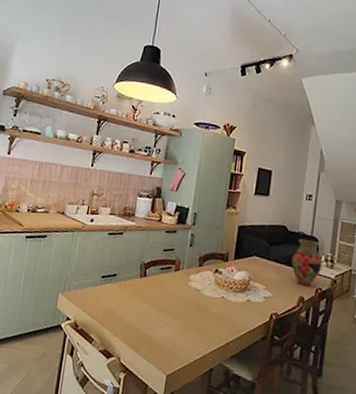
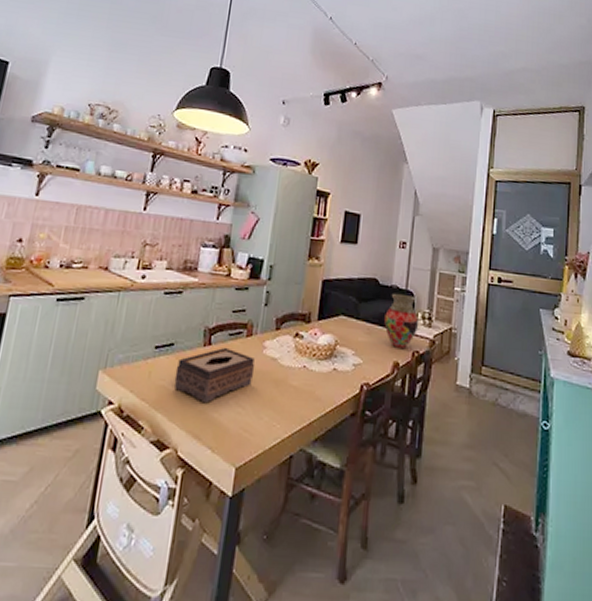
tissue box: none [117,279,182,323] -> present [174,347,255,404]

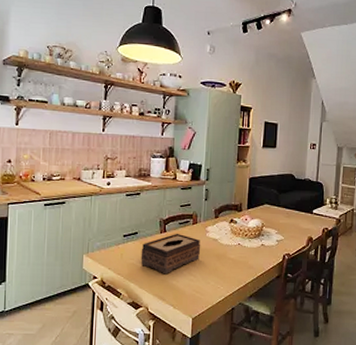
vase: present [384,293,419,350] -> none [300,184,328,228]

